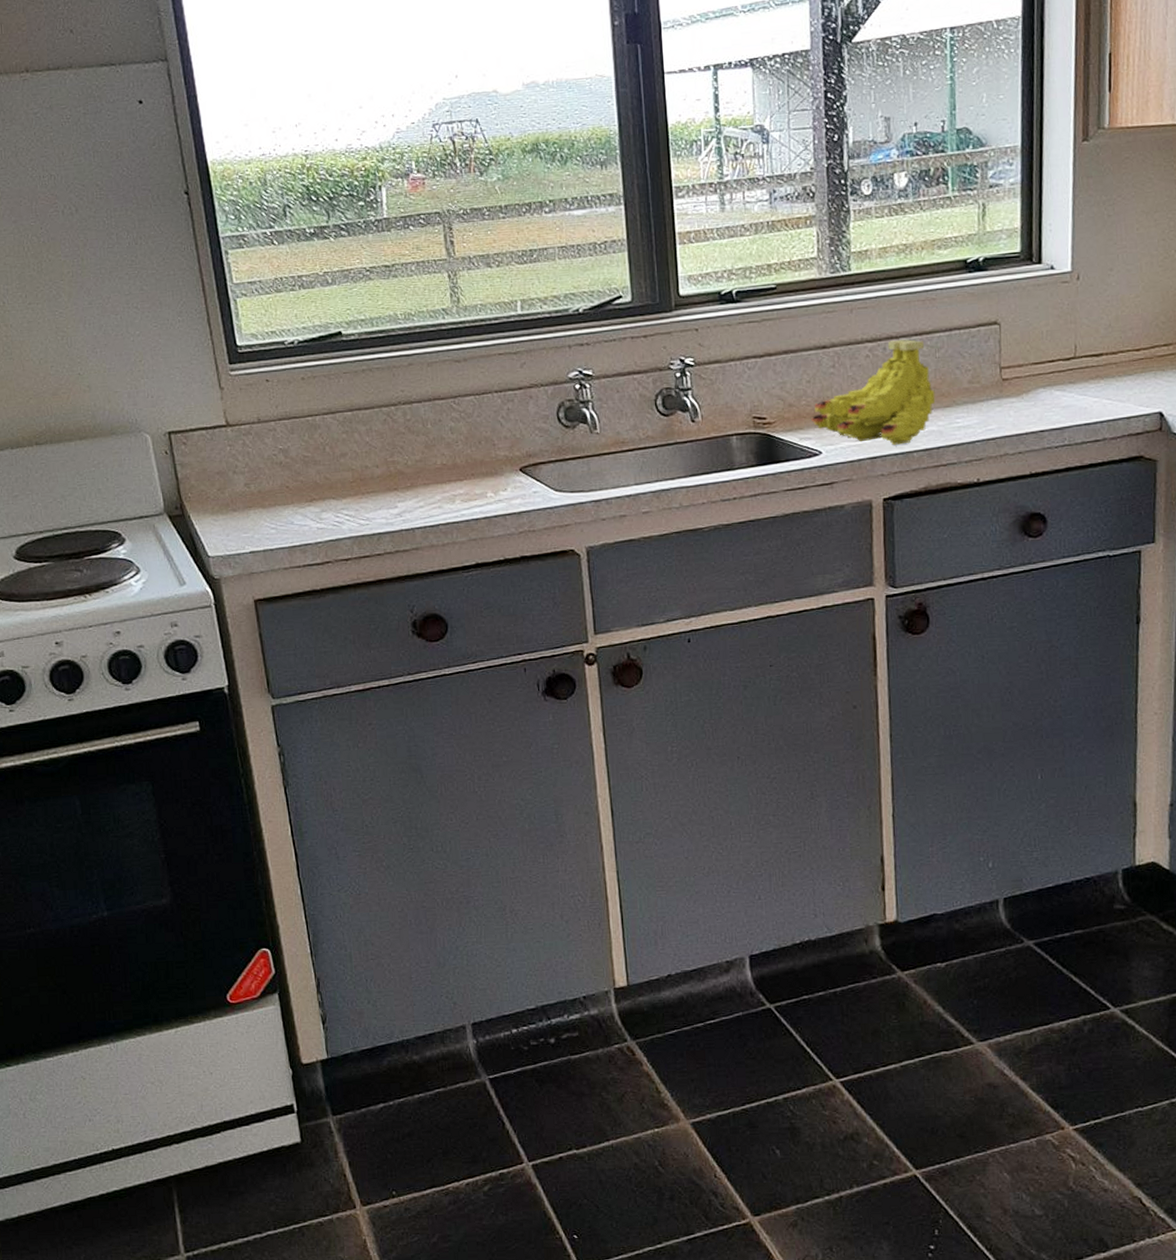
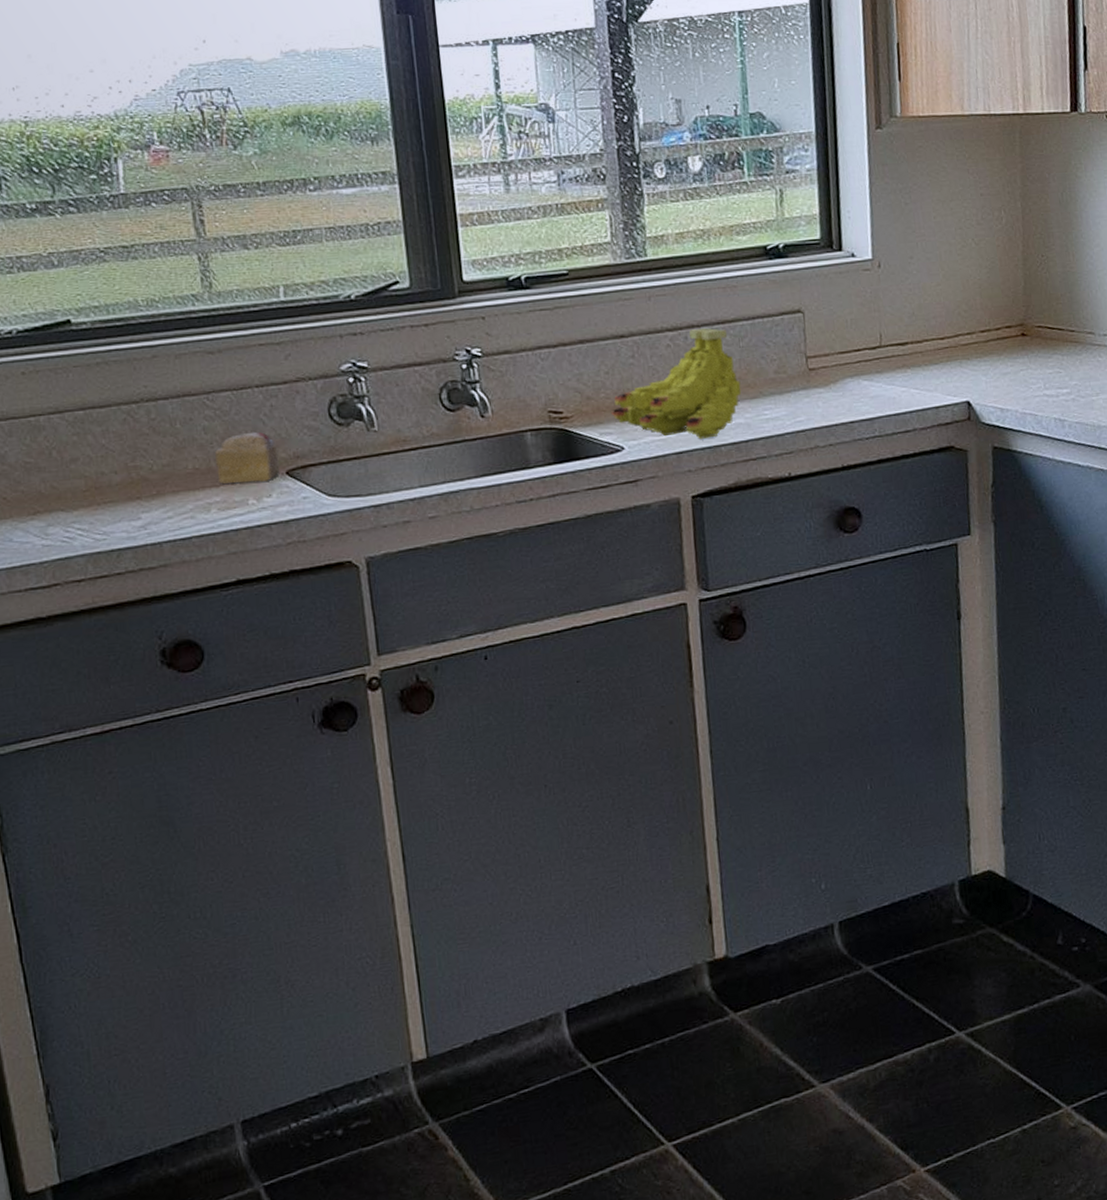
cake slice: none [459,432,514,478] -> present [214,431,280,484]

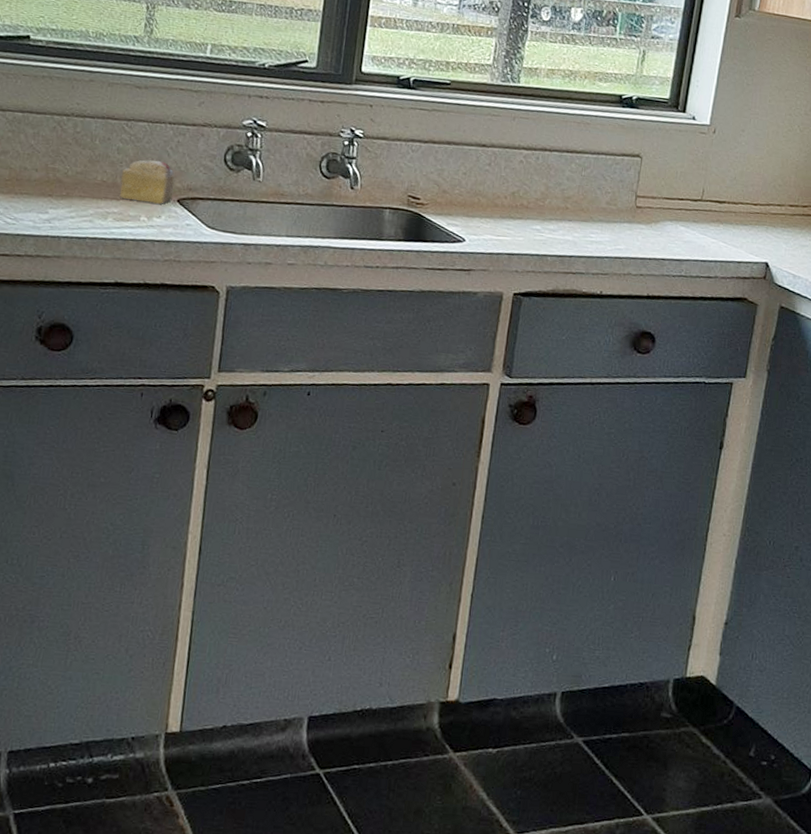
fruit: present [610,328,742,439] -> none [460,152,576,247]

